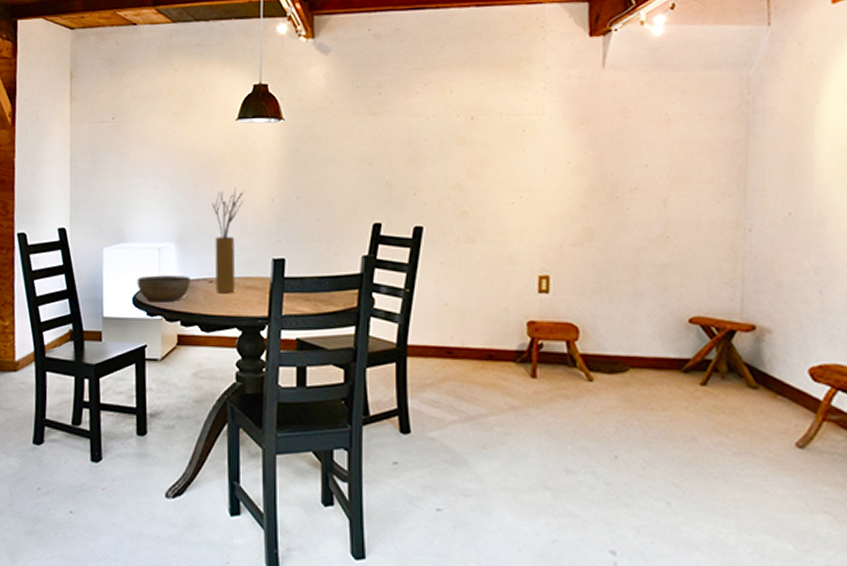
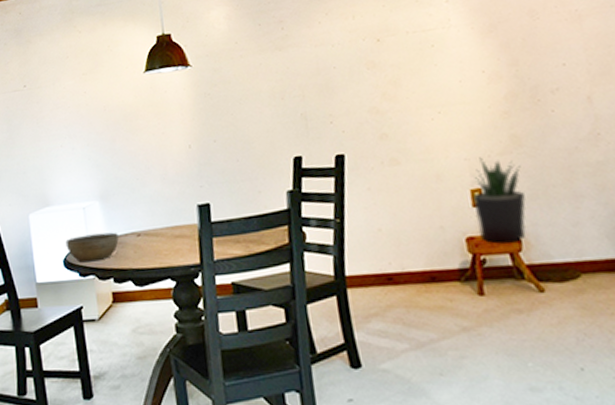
vase: present [212,187,244,294] -> none [130,138,164,246]
planter: none [539,245,590,331] -> present [471,157,526,244]

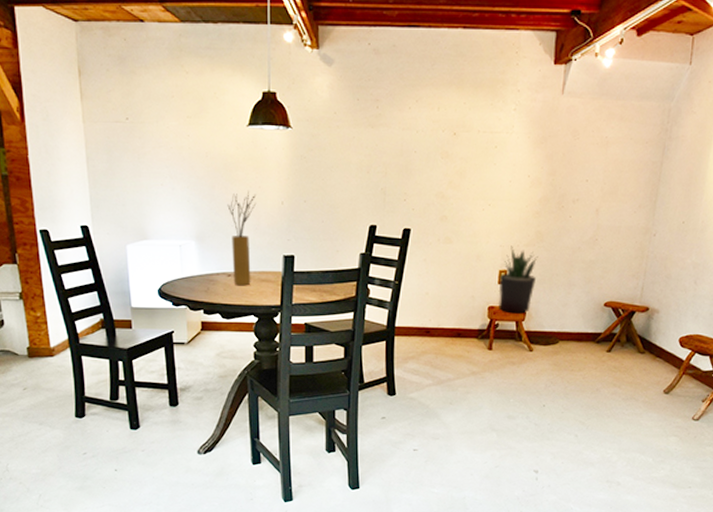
bowl: present [65,232,119,263] -> none [161,270,211,294]
vase: none [130,138,164,246] -> present [227,190,257,286]

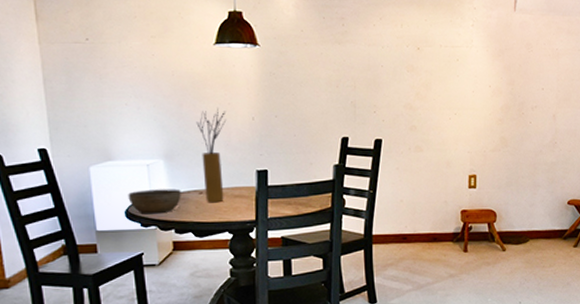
bowl: none [161,270,211,294] -> present [128,189,181,214]
planter: present [499,246,538,314] -> none [469,152,504,216]

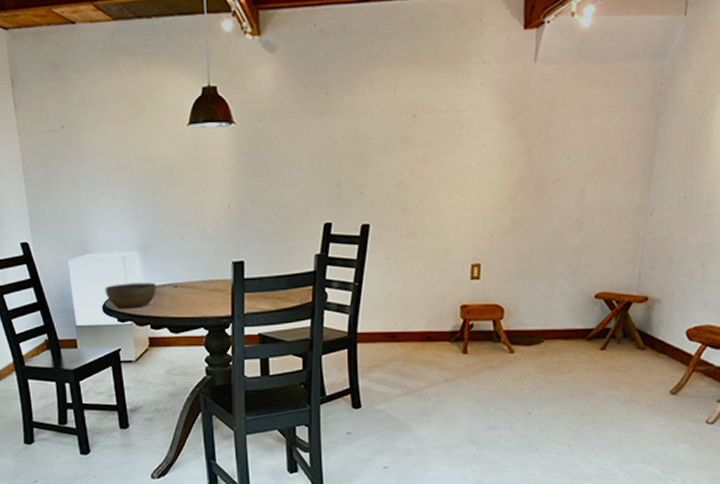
vase: present [196,107,227,203] -> none [170,194,202,297]

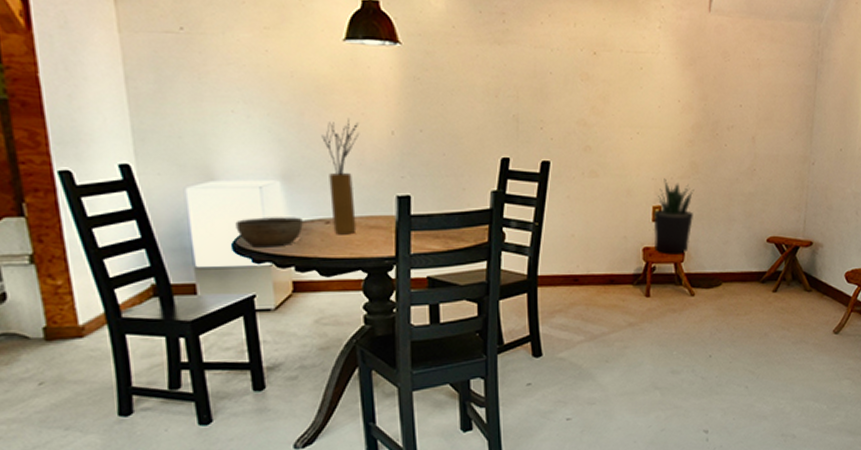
vase: none [170,194,202,297] -> present [321,117,360,235]
planter: none [471,236,515,312] -> present [653,178,694,255]

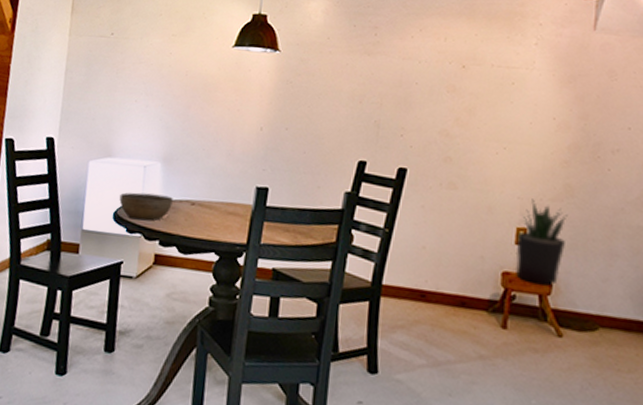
vase: present [321,117,360,235] -> none [197,112,234,218]

